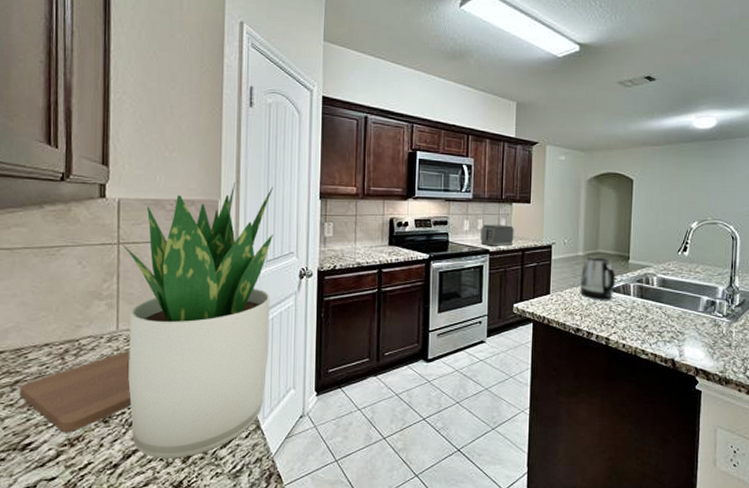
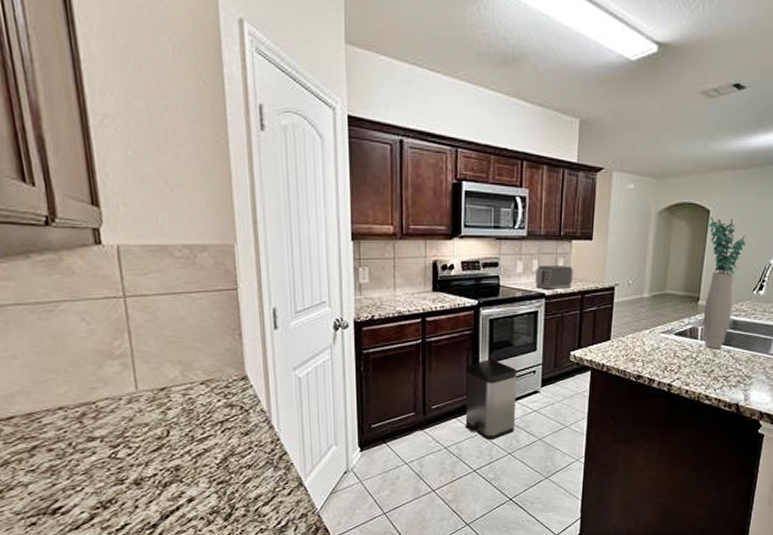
cutting board: present [19,350,132,432] -> none [38,411,163,495]
planter: present [122,183,273,459] -> none [129,223,306,518]
pedal bin: none [416,309,465,387] -> present [465,359,517,439]
kettle: present [579,256,616,302] -> none [642,297,683,346]
vase: none [634,185,668,306] -> present [703,216,746,350]

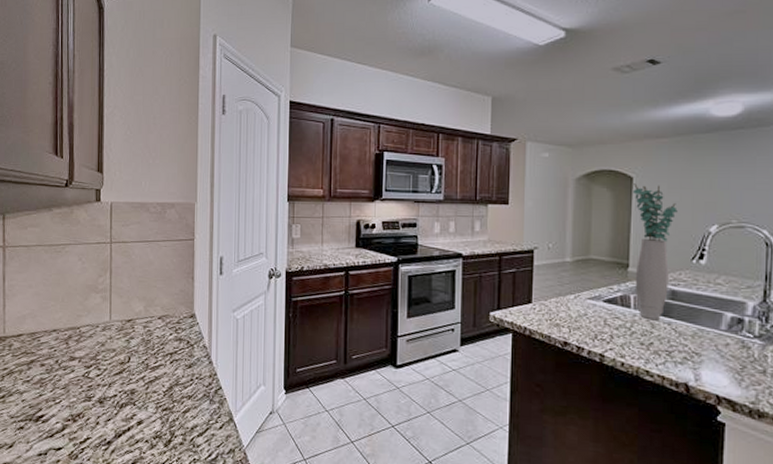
pedal bin: present [465,359,517,439] -> none [384,314,436,396]
toaster: present [535,266,573,289] -> none [452,227,490,251]

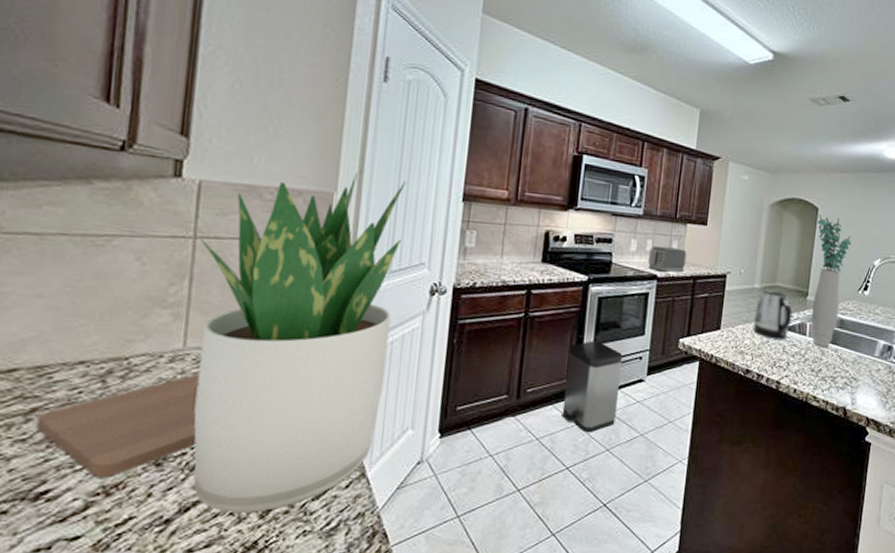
cutting board: none [34,339,122,409] -> present [36,374,200,477]
planter: none [114,186,244,442] -> present [193,173,405,513]
pedal bin: none [384,314,436,396] -> present [562,340,623,432]
toaster: none [452,227,490,251] -> present [648,246,687,273]
kettle: none [567,262,612,314] -> present [752,289,793,341]

